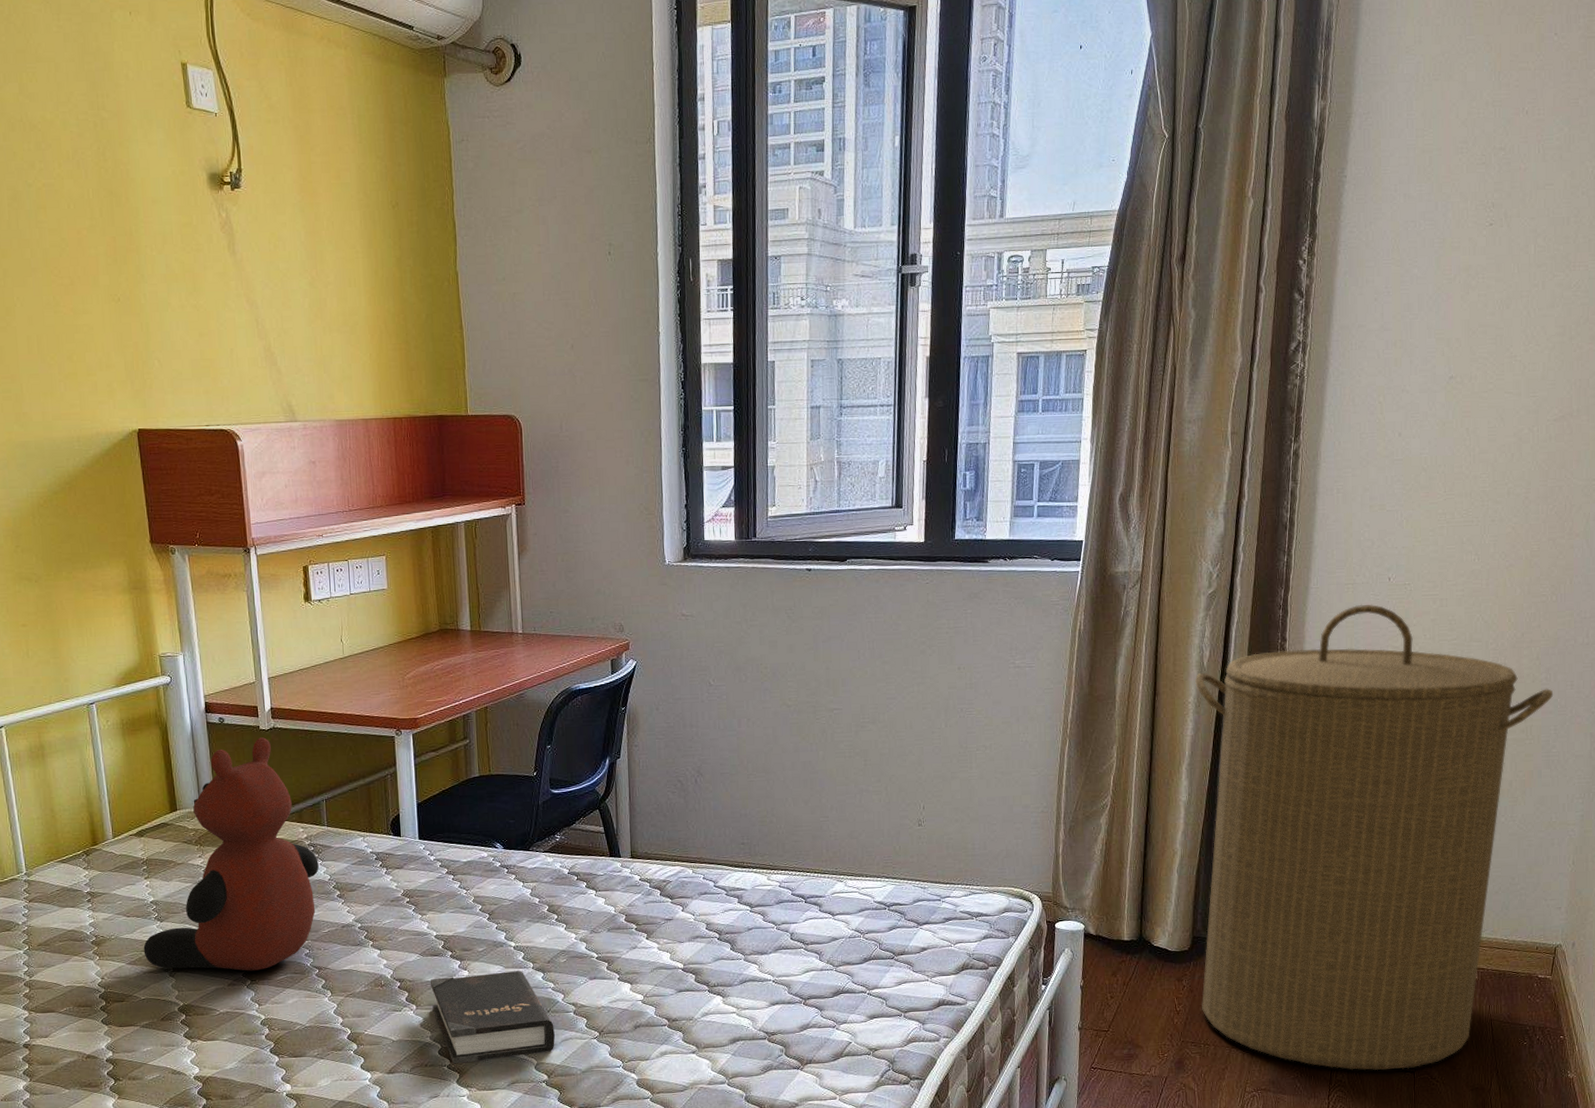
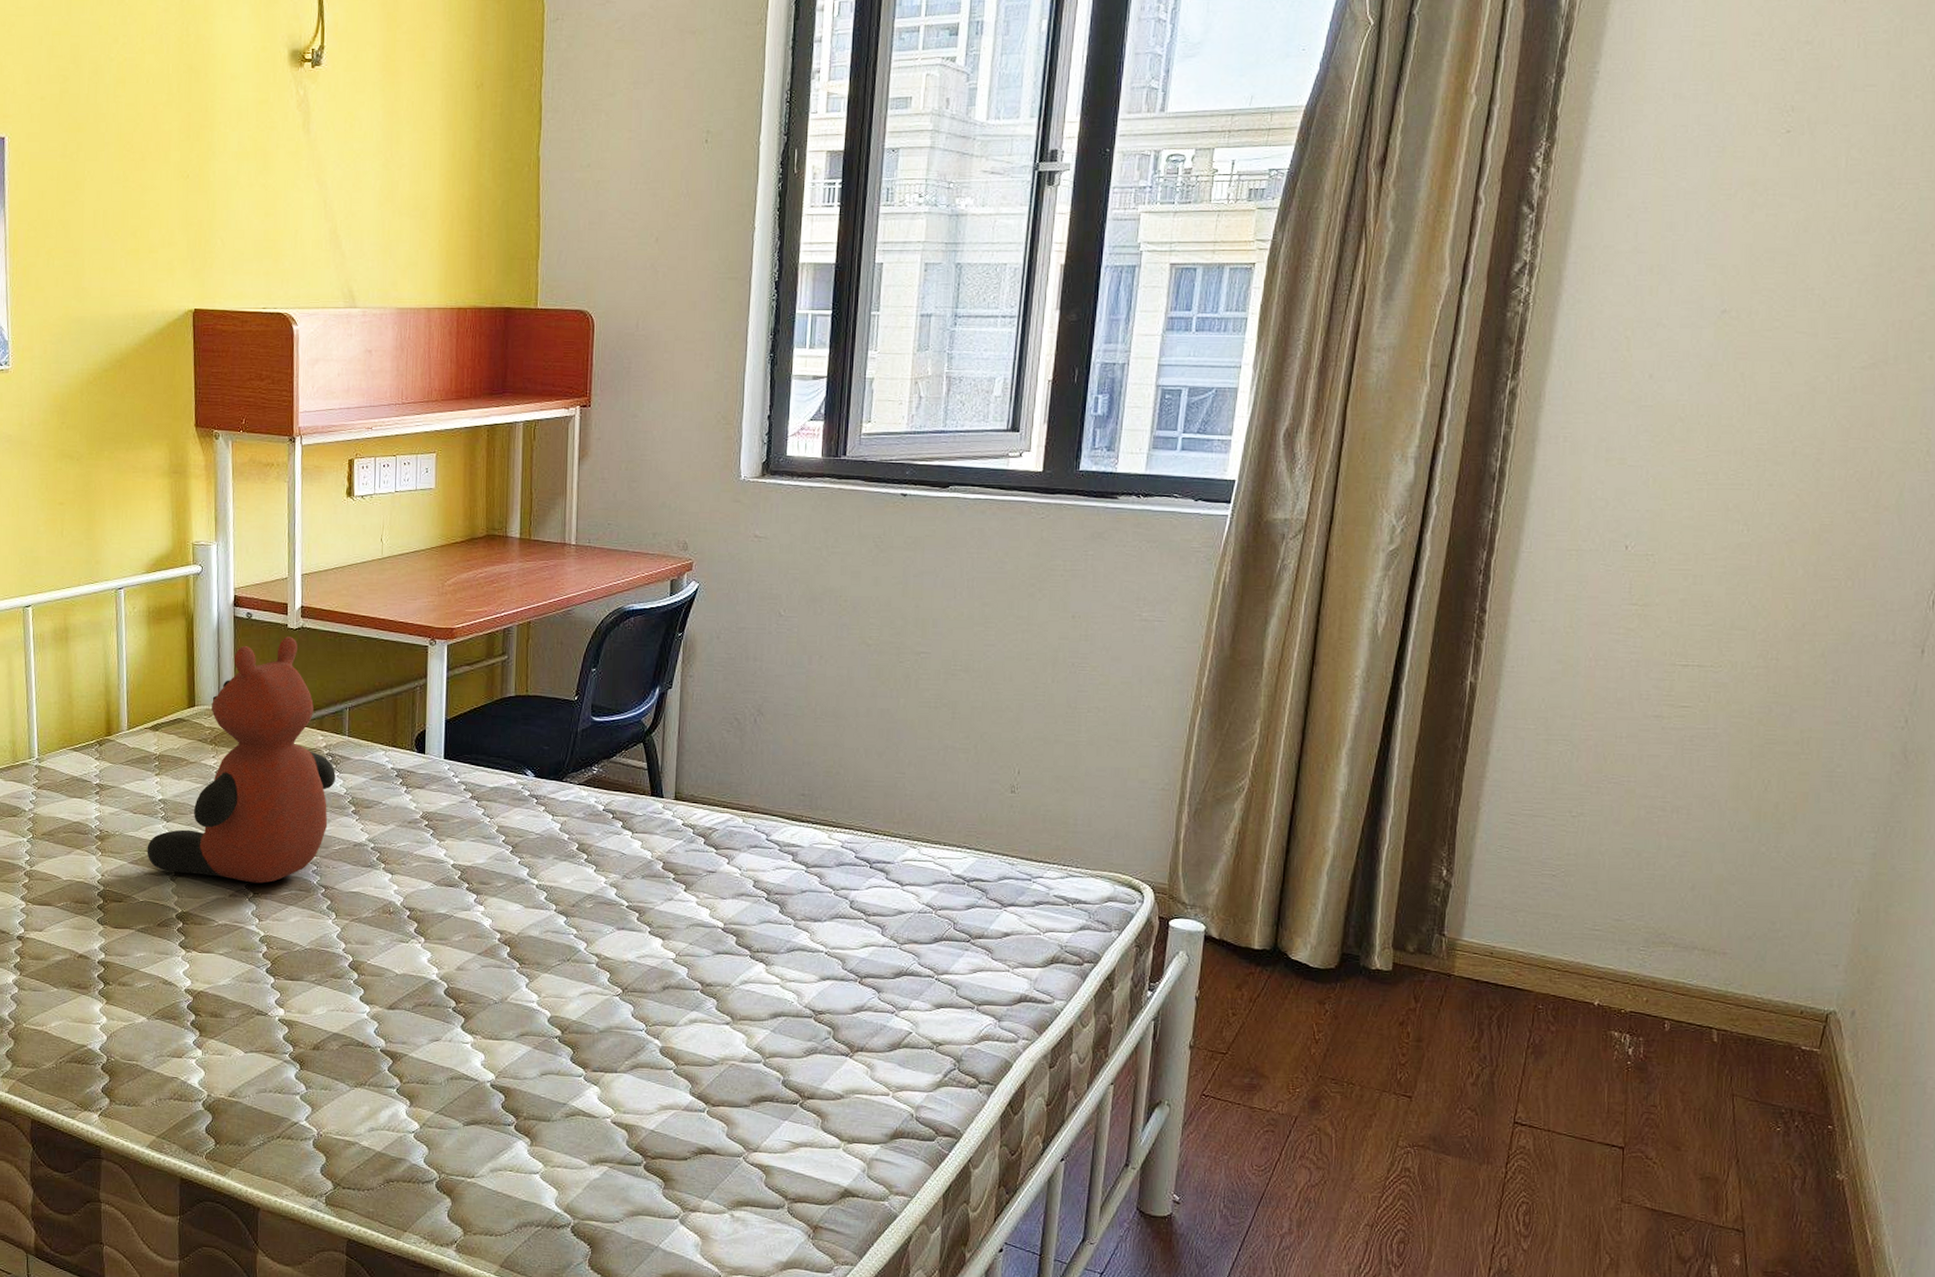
hardback book: present [431,970,555,1064] -> none [442,911,573,1007]
laundry hamper: present [1194,604,1554,1071] -> none [1347,575,1842,1143]

